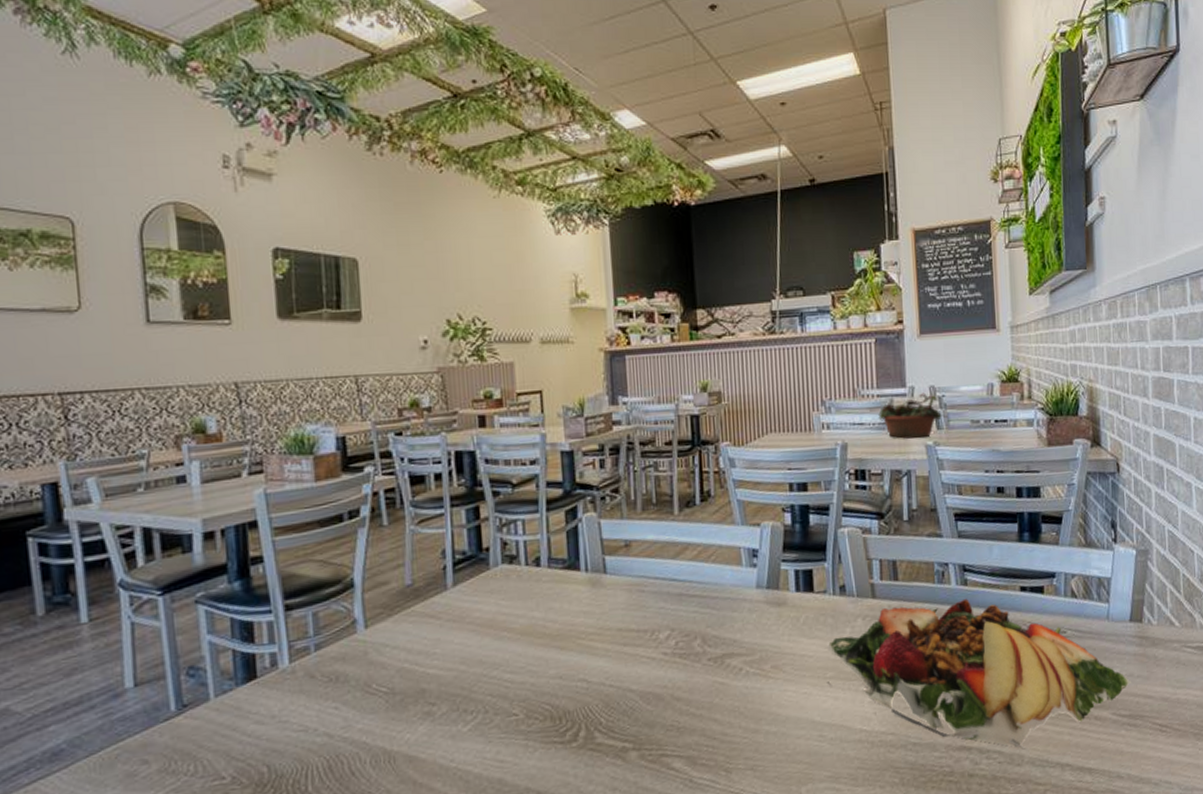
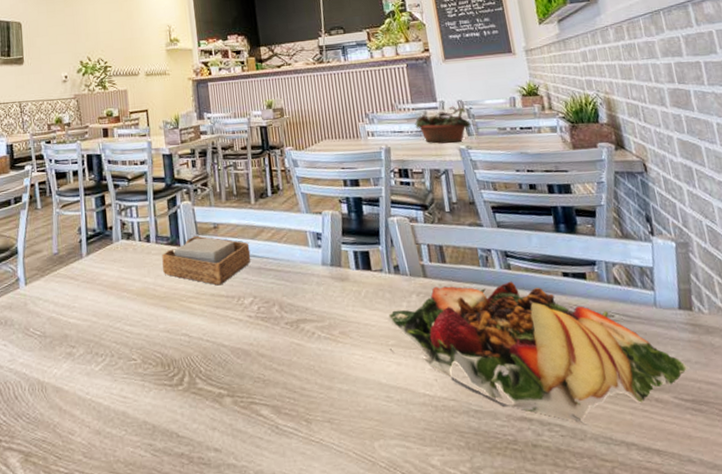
napkin holder: none [555,556,671,618] -> present [162,235,251,286]

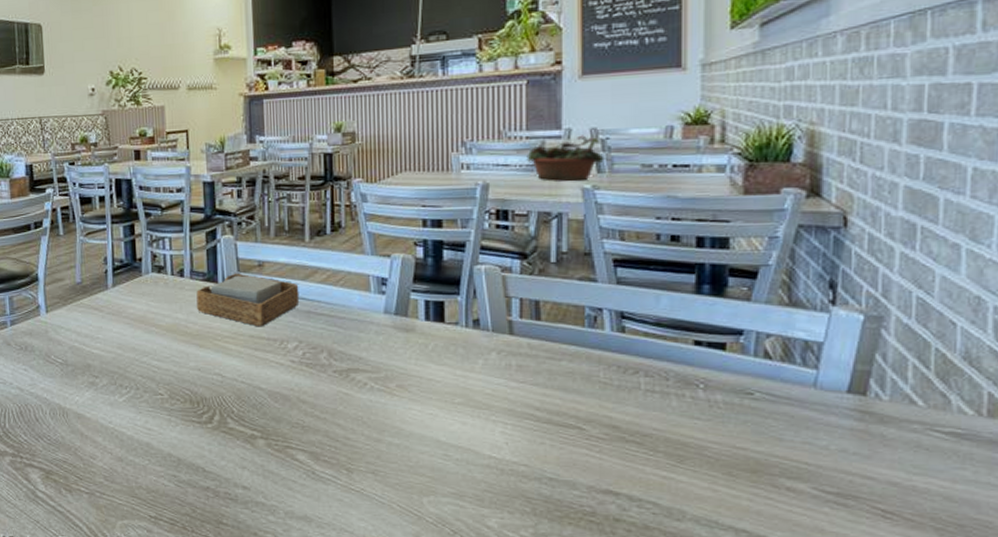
salad: present [387,281,691,425] -> none [454,346,845,506]

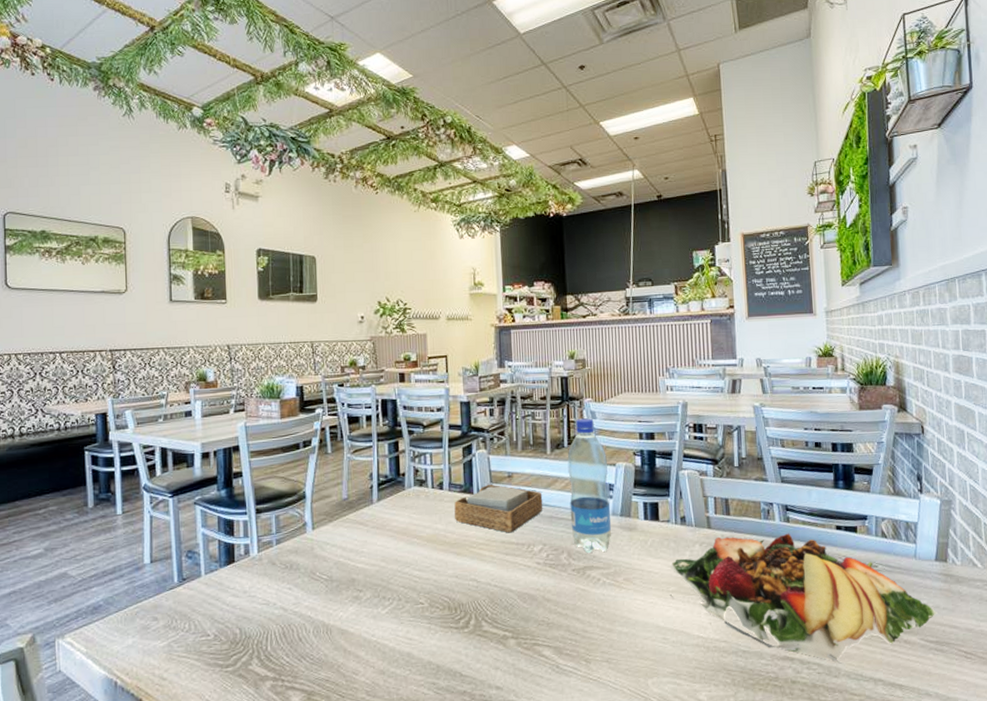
bottle: none [330,201,383,353] -> present [567,418,612,553]
salad: none [454,346,845,506] -> present [669,533,939,664]
succulent planter: present [527,135,611,182] -> none [713,363,772,401]

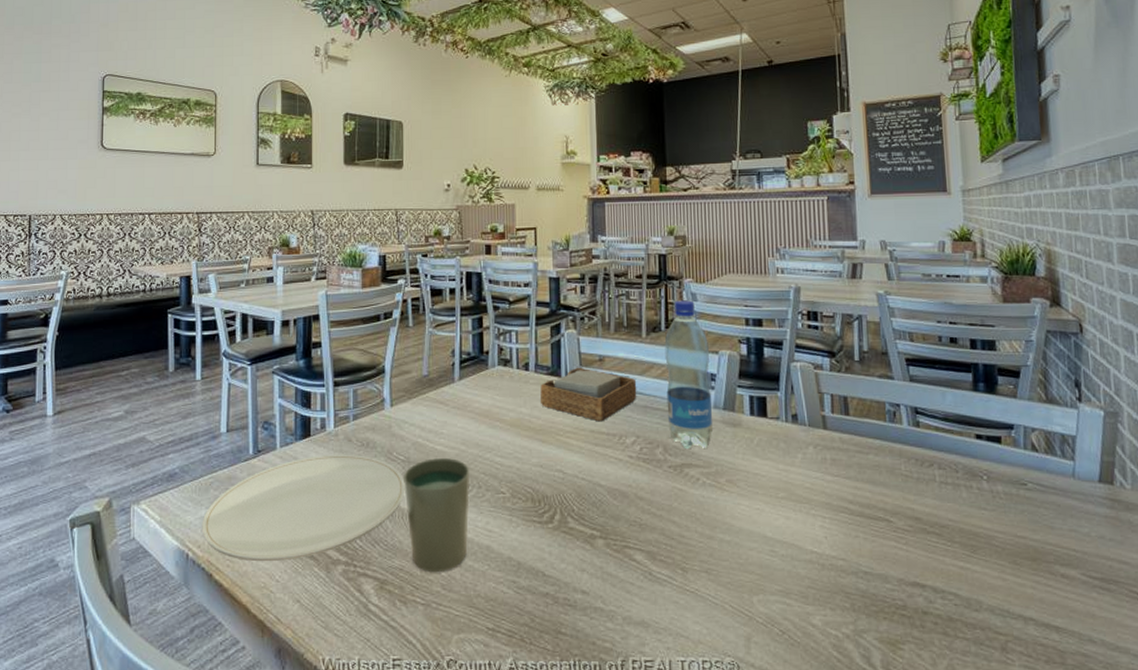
plate: none [129,576,329,684] -> present [202,454,405,562]
cup: none [327,574,391,682] -> present [404,458,470,573]
salad: present [669,533,939,664] -> none [778,439,1104,596]

